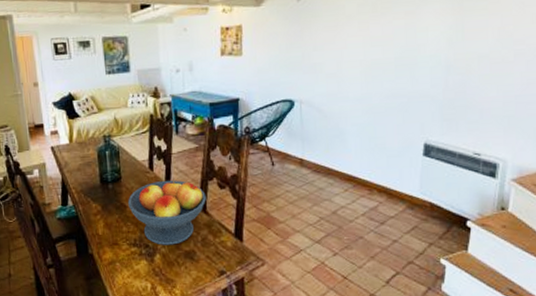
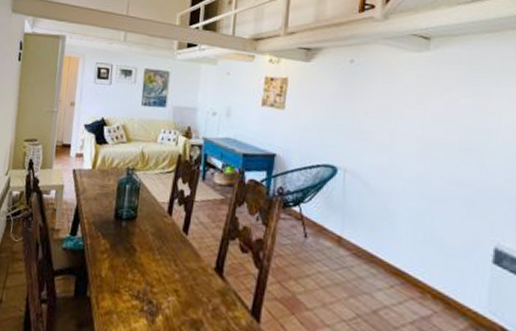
fruit bowl: present [128,180,206,245] -> none [138,229,225,308]

